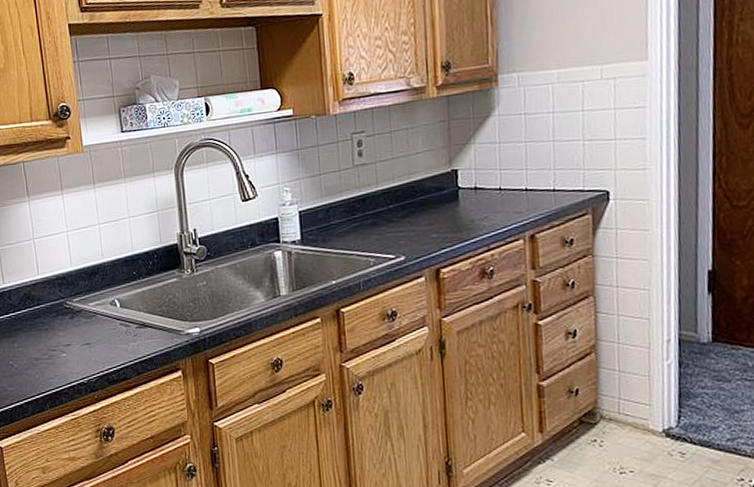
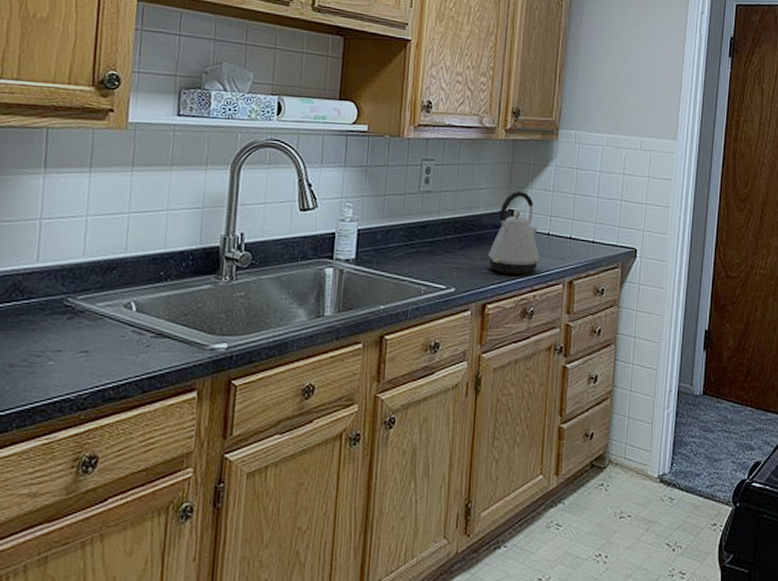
kettle: none [435,148,494,236] -> present [488,190,540,275]

